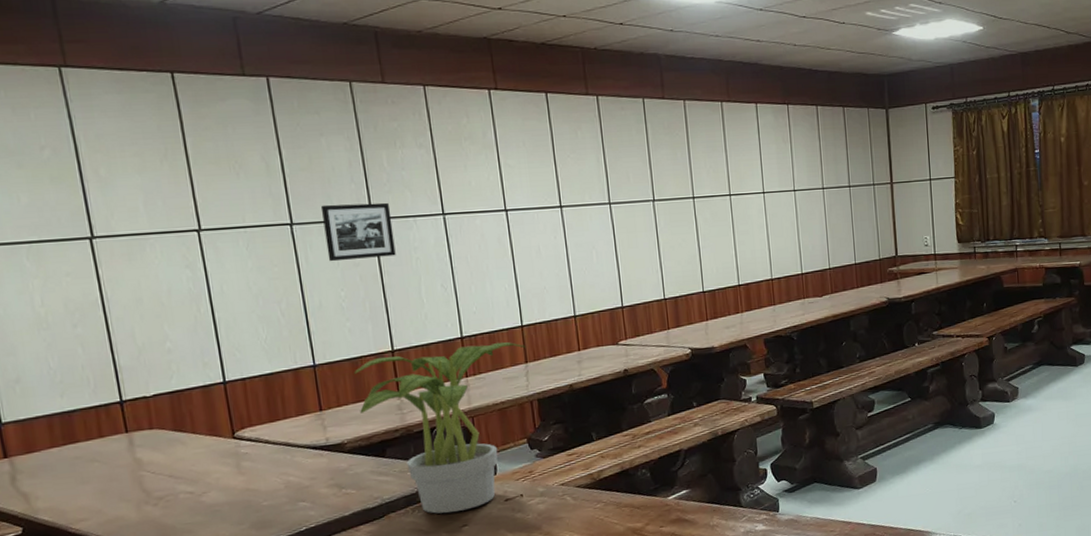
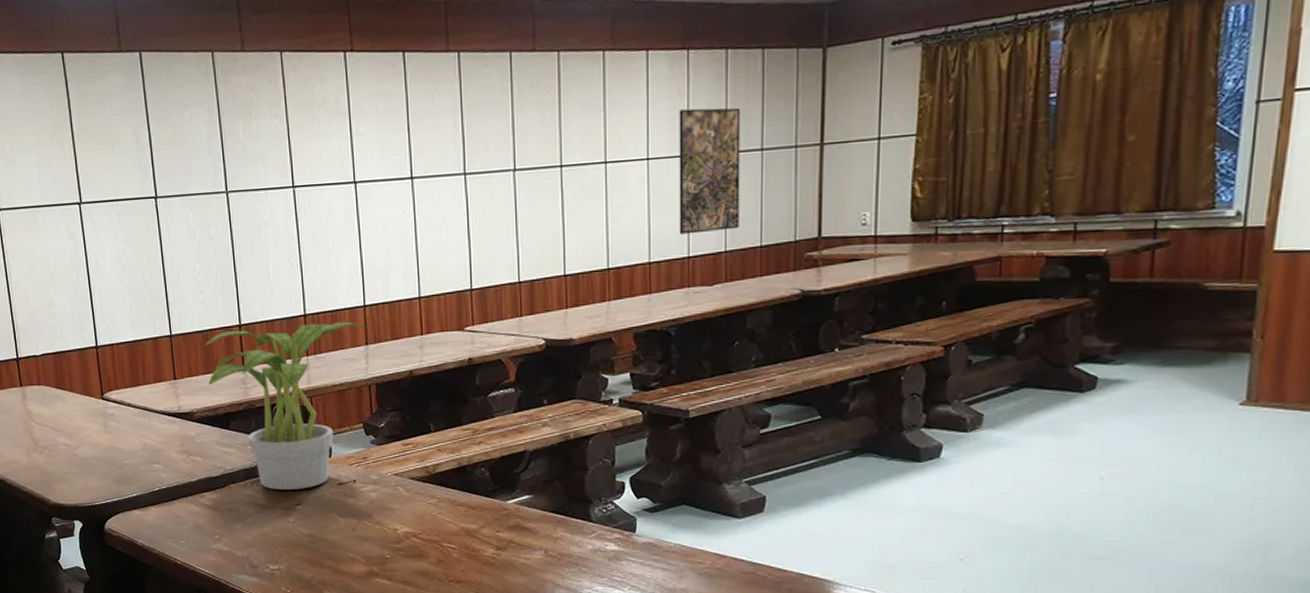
picture frame: present [320,202,396,262] -> none [181,175,247,235]
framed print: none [785,152,838,255] -> present [679,107,741,235]

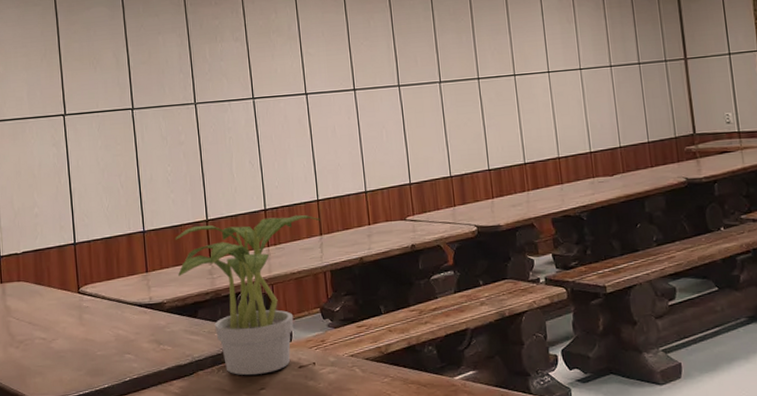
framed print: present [679,107,741,235] -> none [569,31,629,133]

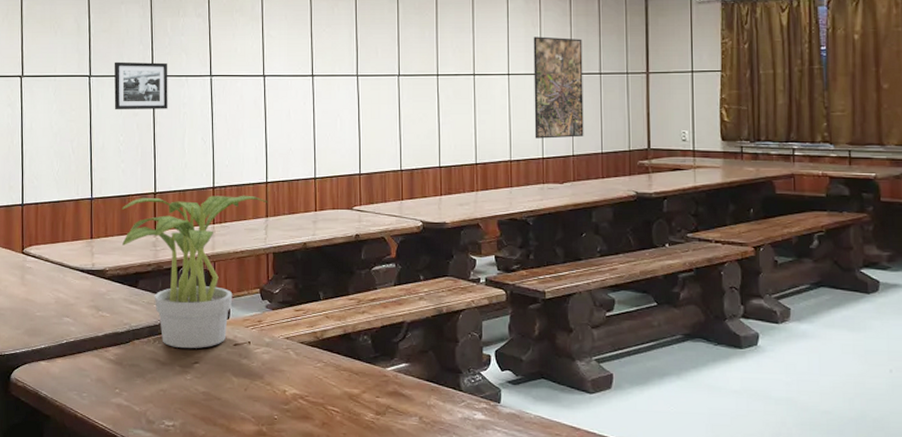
picture frame: none [155,89,213,141] -> present [114,61,168,110]
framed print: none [569,31,629,133] -> present [533,36,584,139]

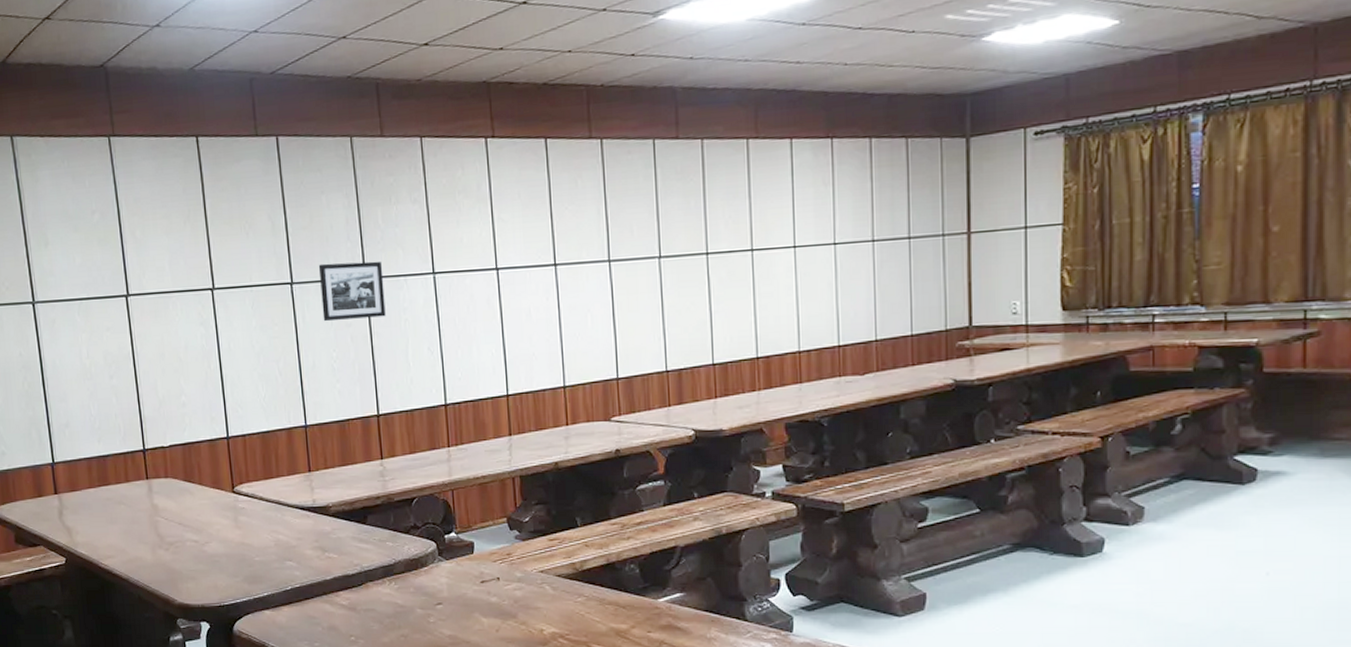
potted plant: present [122,195,268,348] -> none [341,411,511,588]
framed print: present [533,36,584,139] -> none [825,196,889,323]

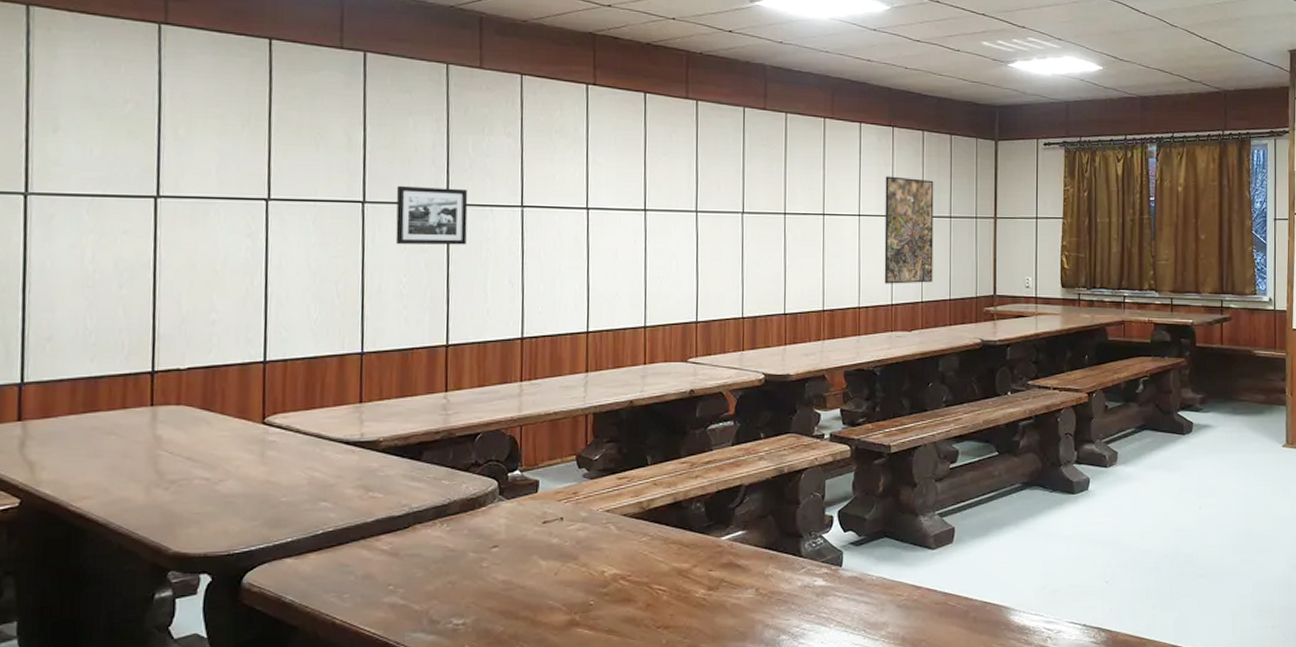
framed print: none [825,196,889,323] -> present [884,176,934,284]

